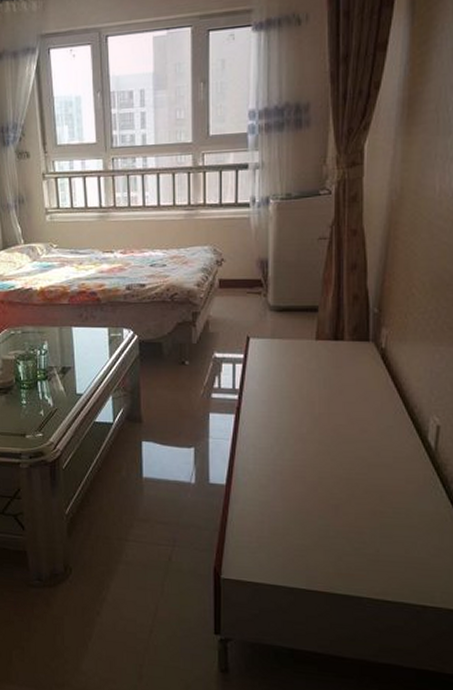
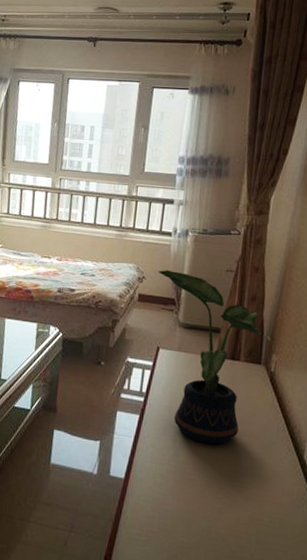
potted plant: none [238,247,367,437] -> present [157,270,262,445]

